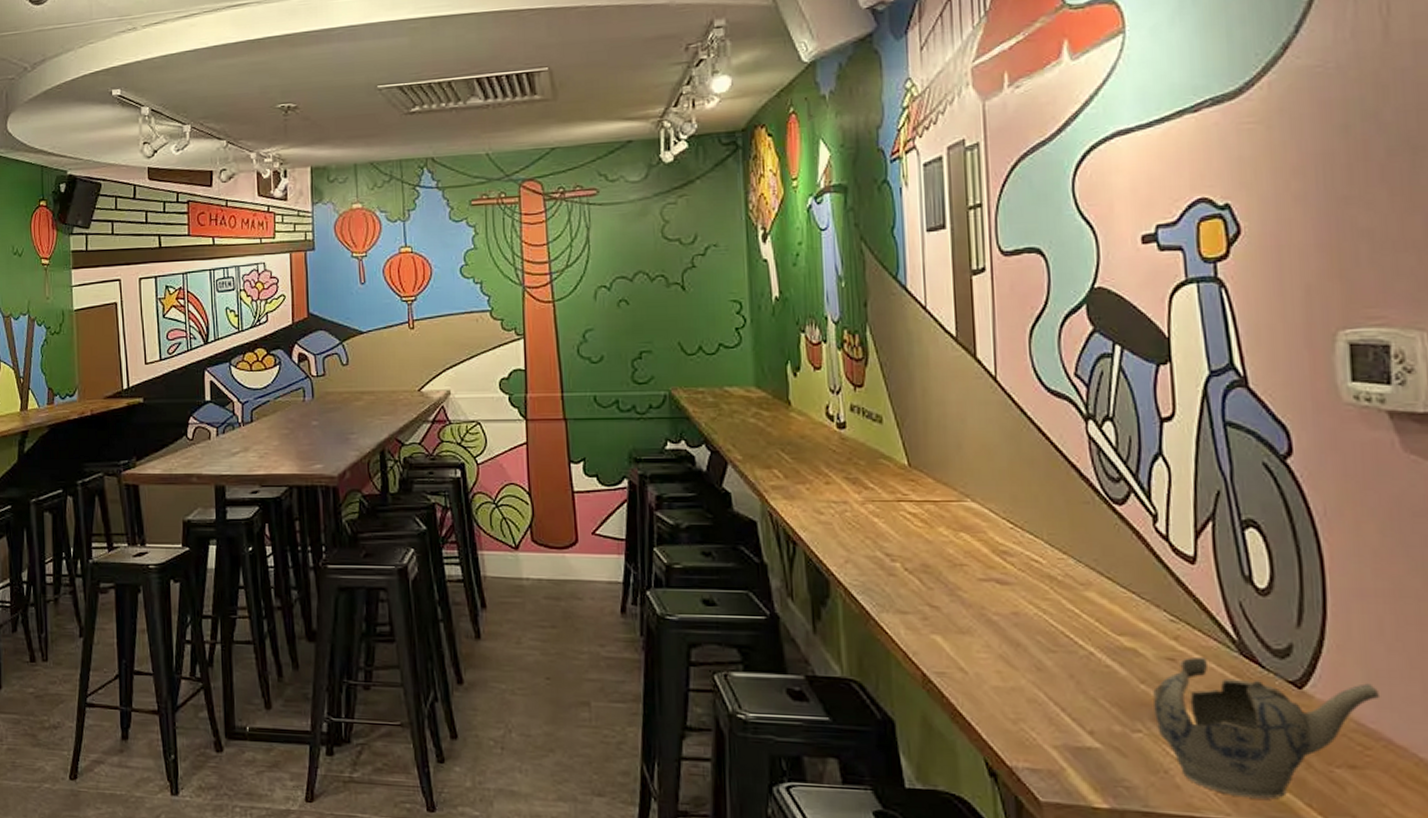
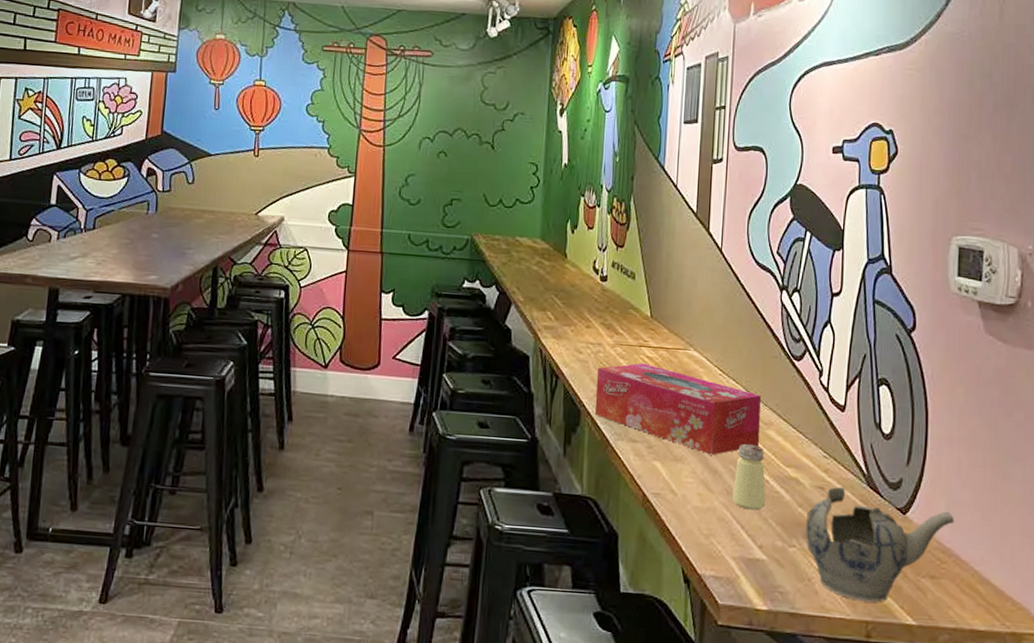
tissue box: none [845,520,1075,625] -> present [594,363,761,455]
saltshaker: none [1044,609,1093,689] -> present [731,443,766,511]

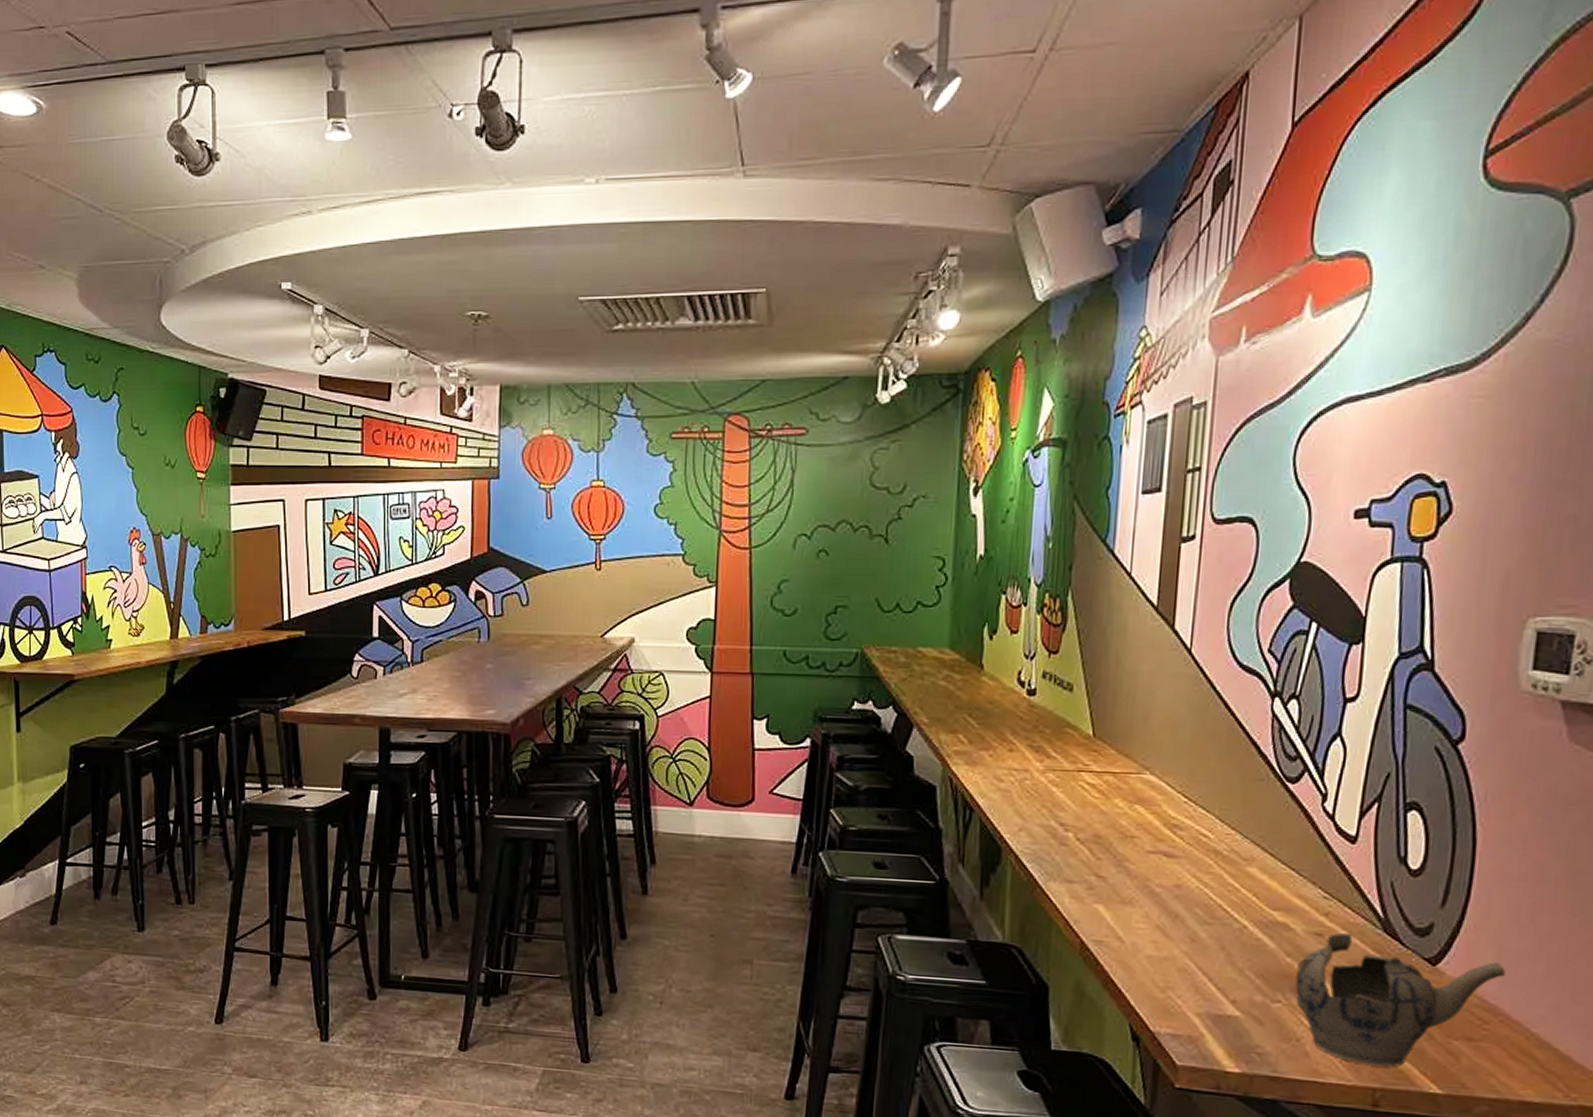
tissue box: present [594,363,761,455] -> none [1019,791,1240,897]
saltshaker: present [731,443,766,511] -> none [1196,883,1243,961]

